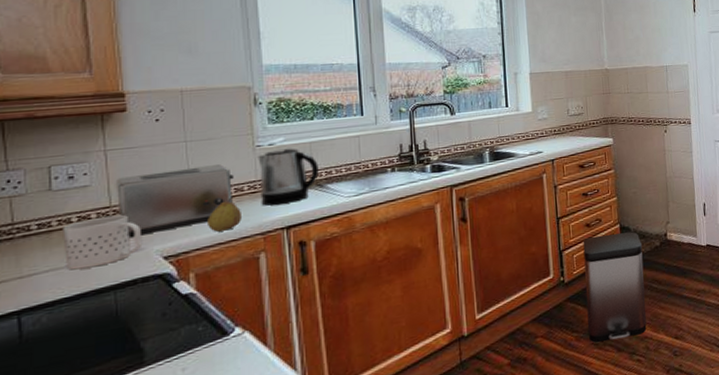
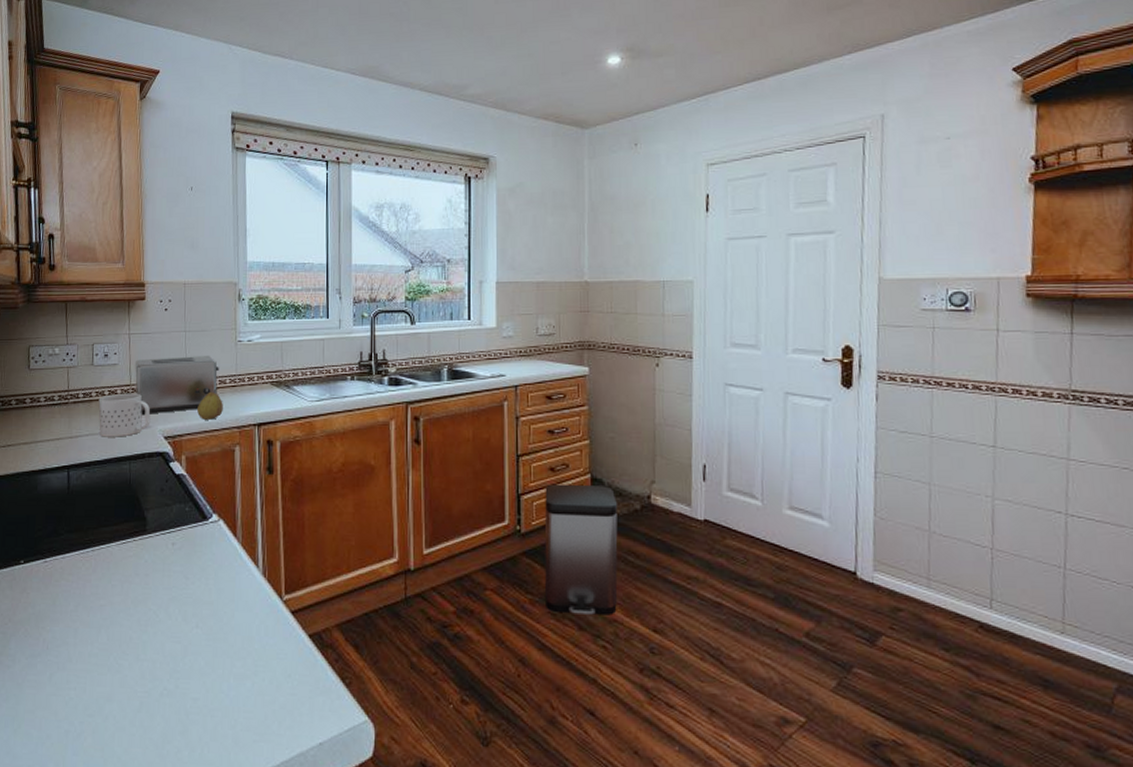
kettle: present [258,148,319,206] -> none [238,346,287,400]

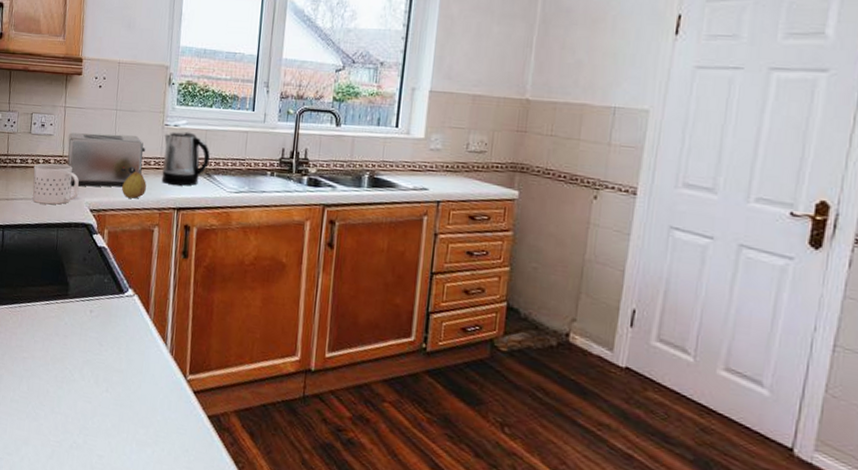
kettle: none [238,346,287,400] -> present [161,131,210,186]
pedal bin: present [544,484,618,615] -> none [443,306,533,448]

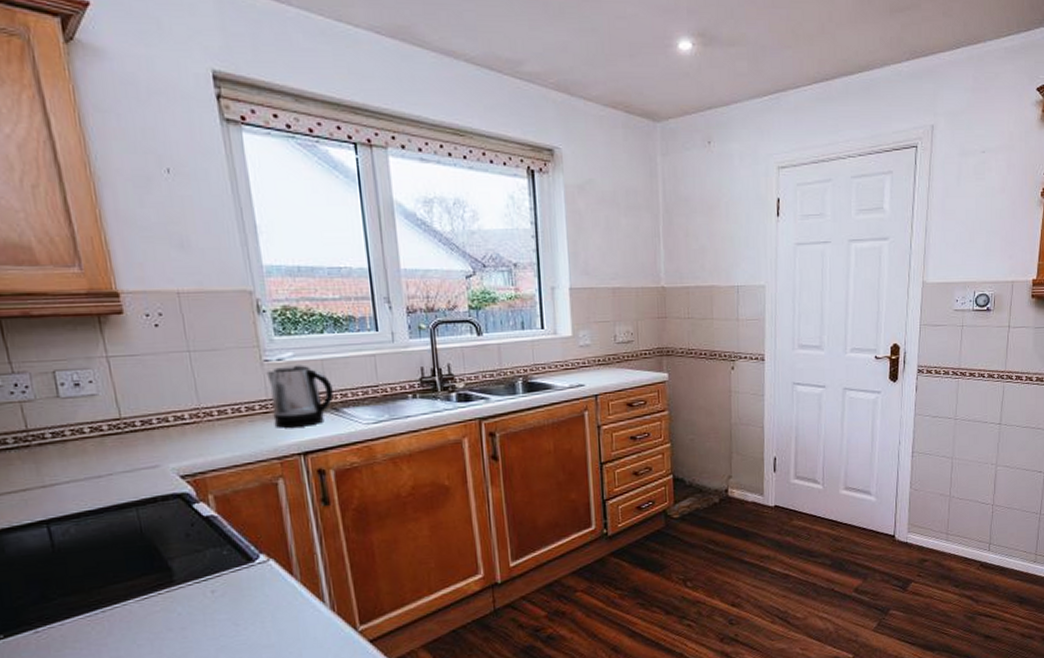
mug: present [32,163,79,205] -> none [76,427,158,483]
toaster: present [67,132,145,187] -> none [121,379,245,452]
fruit: present [122,167,147,199] -> none [220,415,256,453]

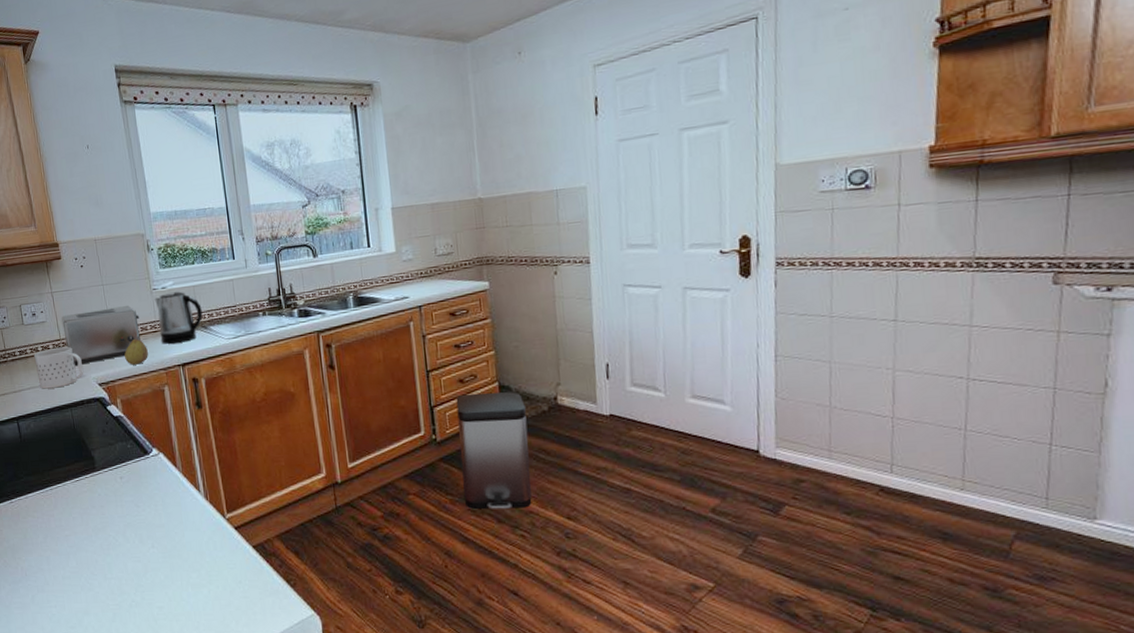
mug: none [76,427,158,483] -> present [34,346,84,389]
toaster: none [121,379,245,452] -> present [61,306,141,365]
fruit: none [220,415,256,453] -> present [124,334,148,365]
pedal bin: none [629,484,700,602] -> present [456,392,532,509]

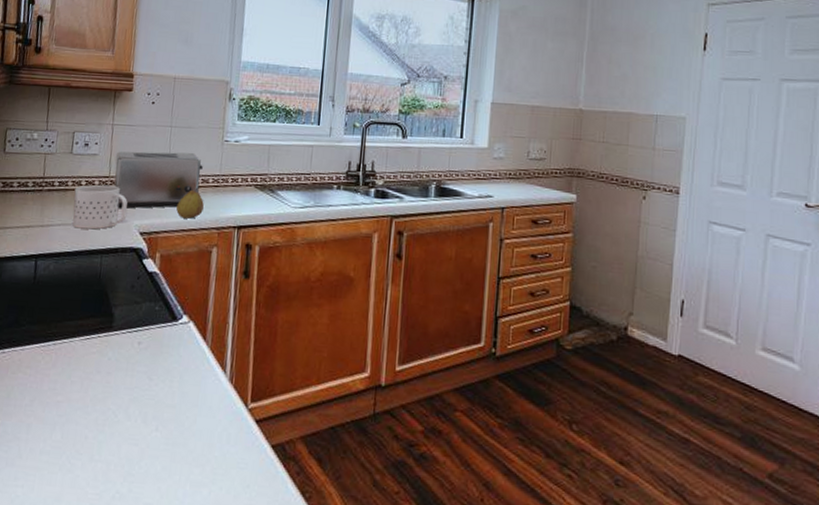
kettle: present [155,291,203,344] -> none [220,147,274,203]
pedal bin: present [456,392,532,509] -> none [515,308,595,445]

